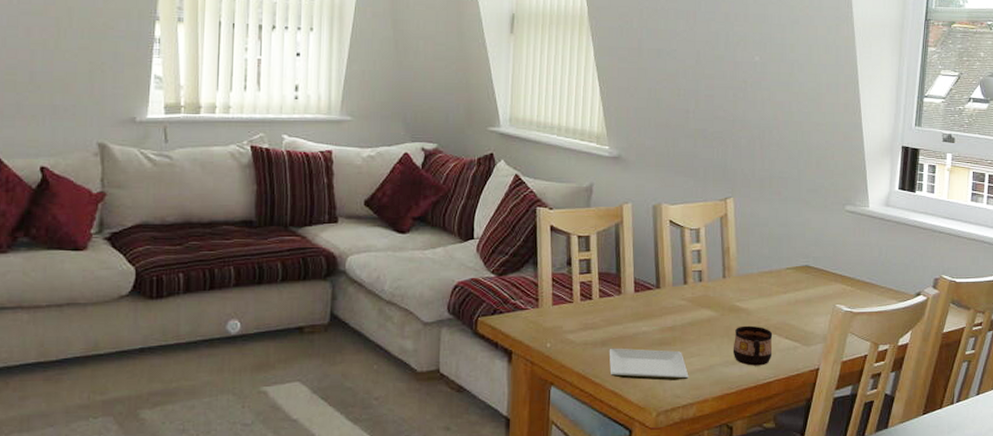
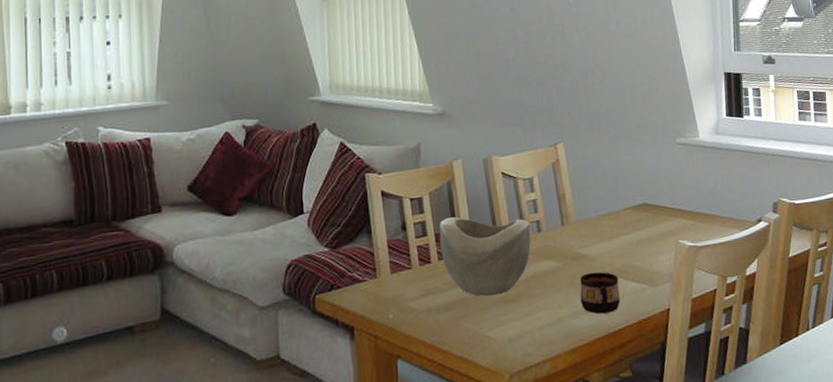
decorative bowl: none [602,258,692,337] -> present [439,217,531,297]
plate: present [609,348,689,381] -> none [453,307,539,343]

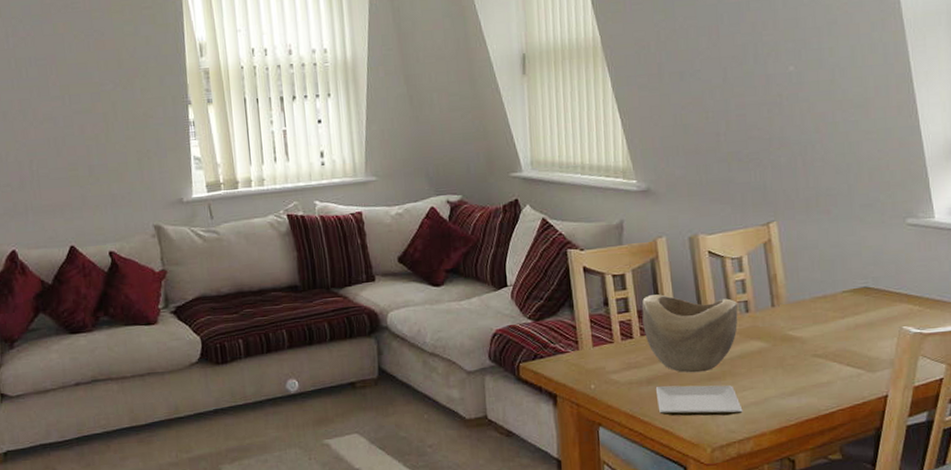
plate: none [453,307,539,343] -> present [655,385,743,416]
cup: present [580,271,621,314] -> none [788,354,833,397]

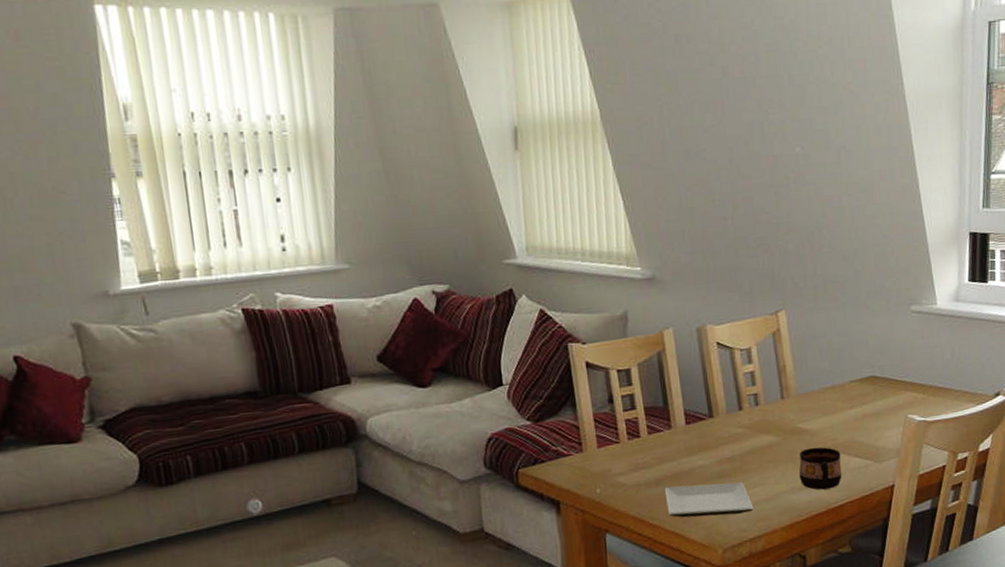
decorative bowl: present [641,294,738,373] -> none [648,389,748,472]
cup: none [788,354,833,397] -> present [799,447,842,490]

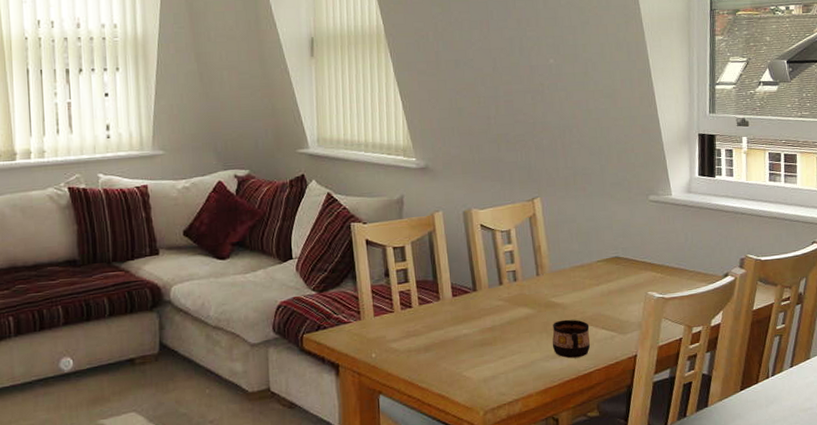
plate: present [664,482,754,518] -> none [432,350,512,382]

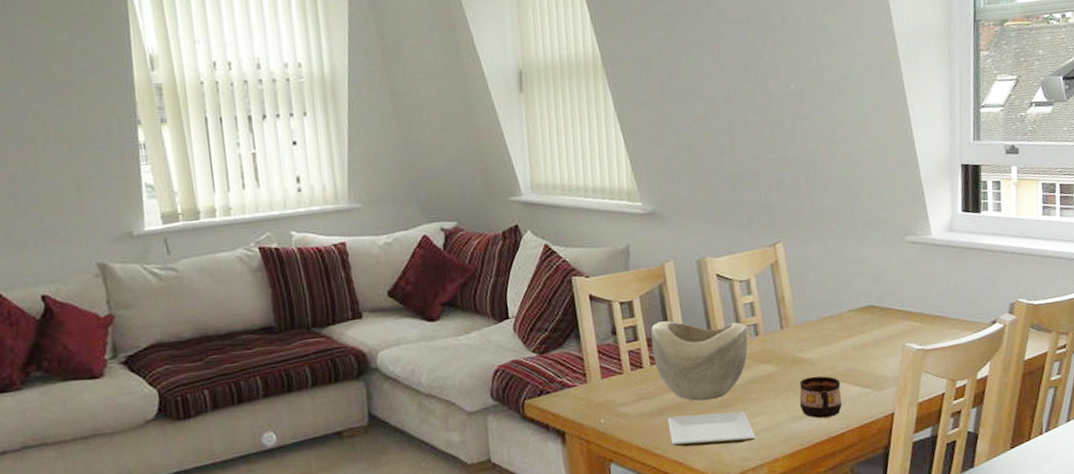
decorative bowl: none [420,265,507,340] -> present [651,320,748,401]
plate: none [432,350,512,382] -> present [667,412,756,447]

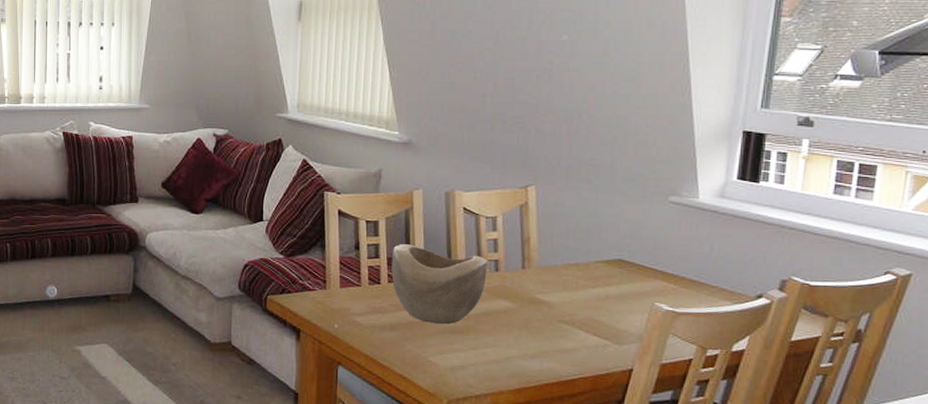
plate: present [667,412,756,447] -> none [397,333,483,370]
cup: present [799,376,842,419] -> none [532,319,579,362]

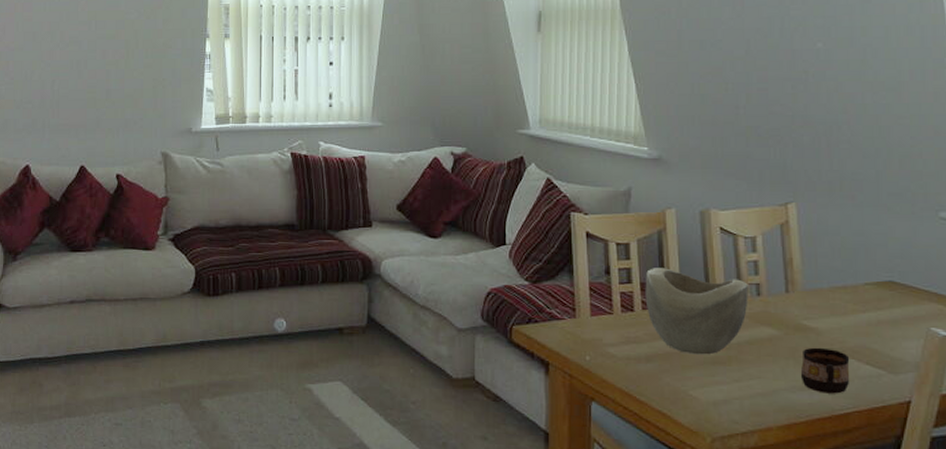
cup: none [532,319,579,362] -> present [800,347,850,394]

